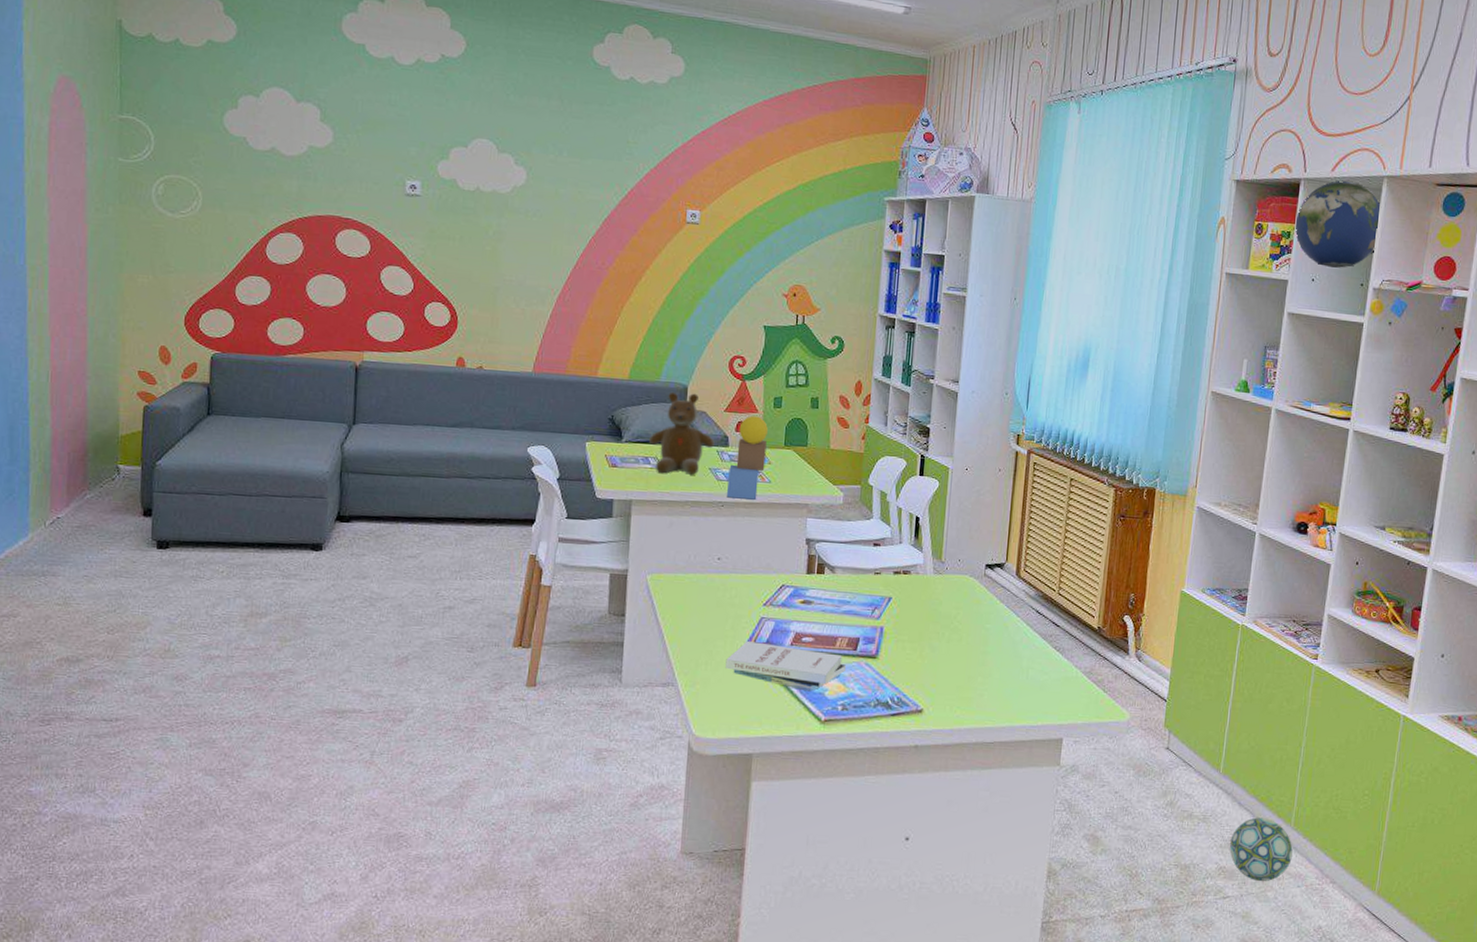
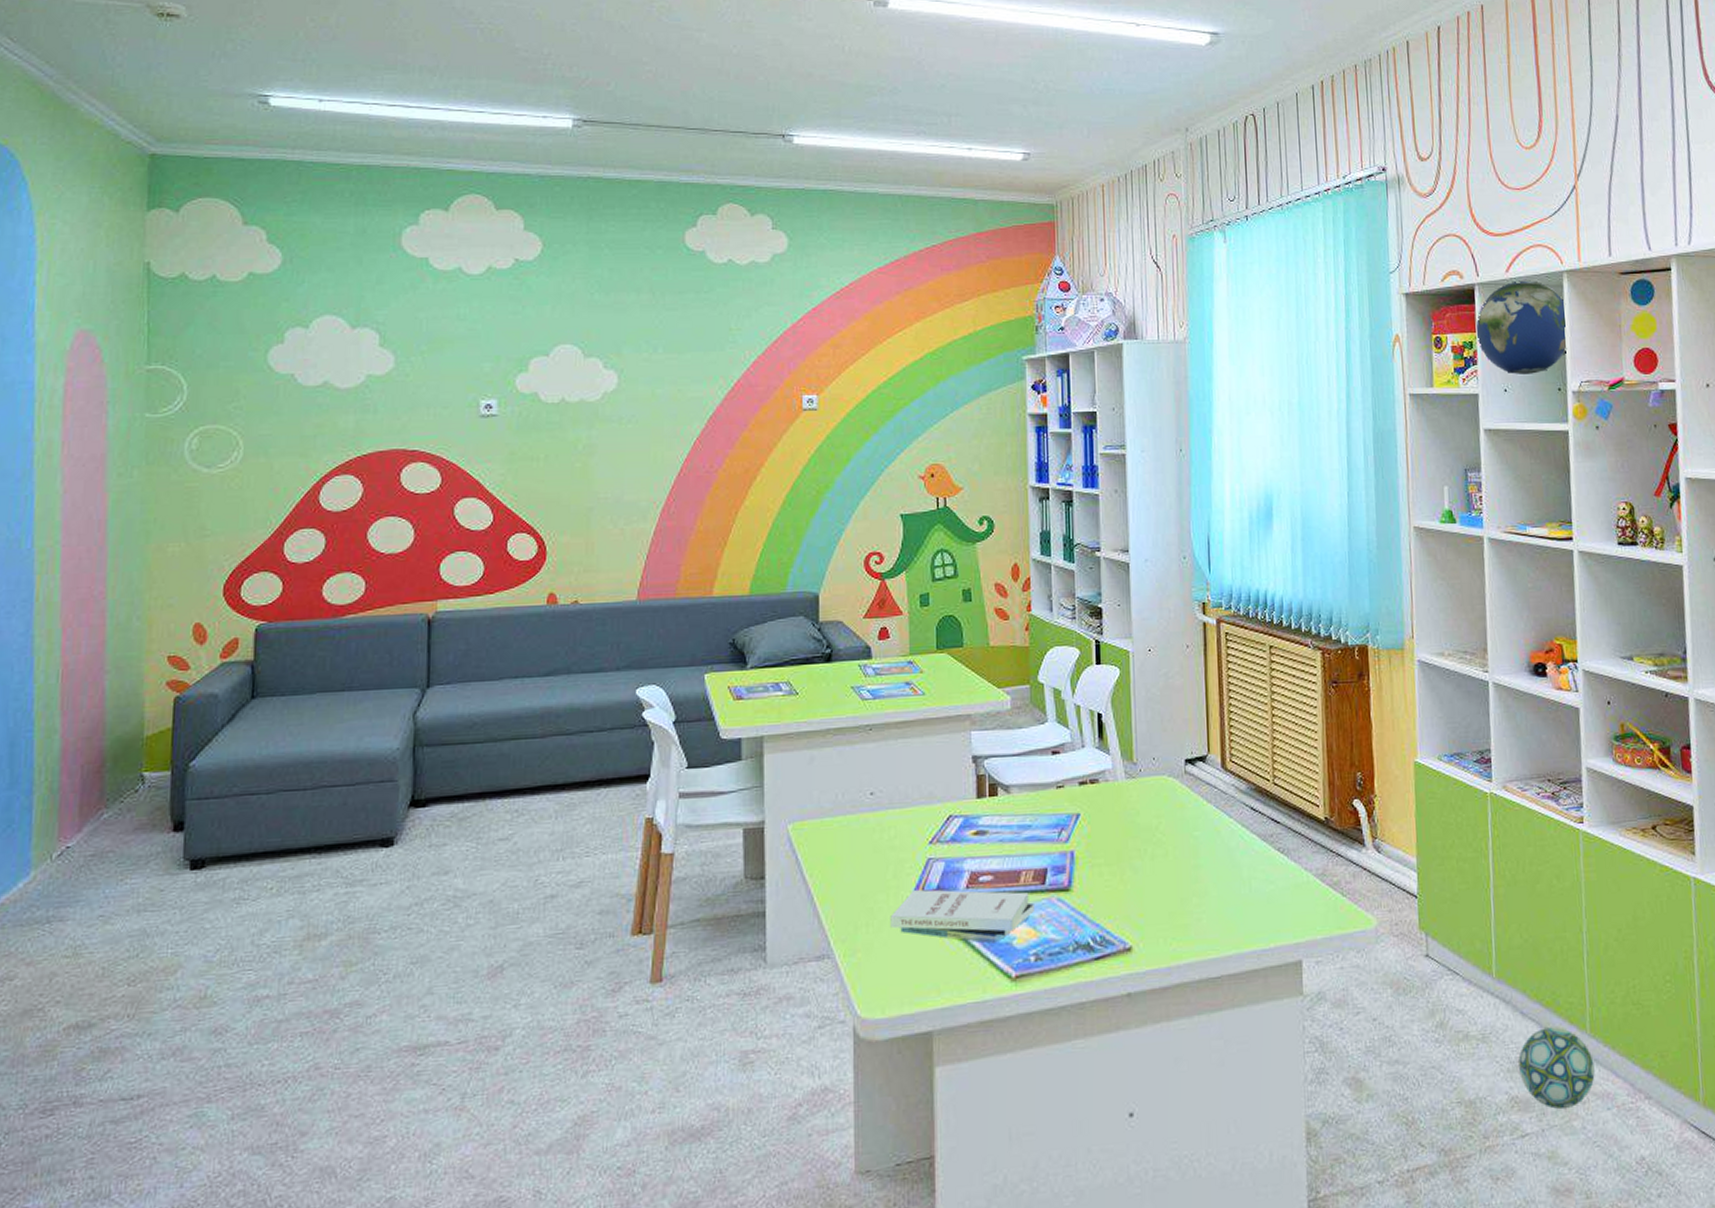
stuffed bear: present [649,391,715,475] -> none [779,601,855,701]
toy blocks: present [727,415,768,500] -> none [875,619,916,719]

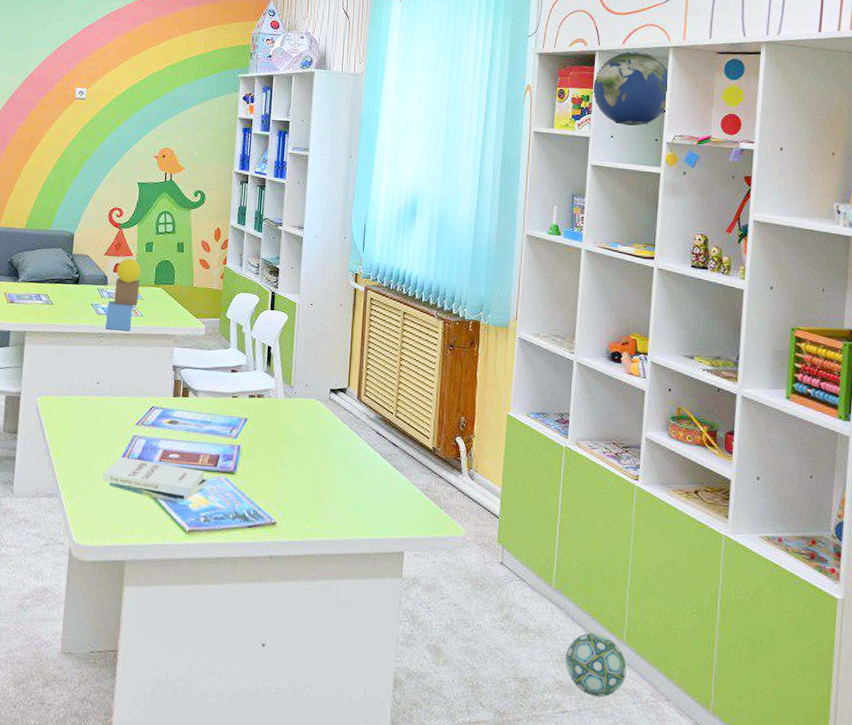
toy blocks: none [875,619,916,719] -> present [106,258,141,331]

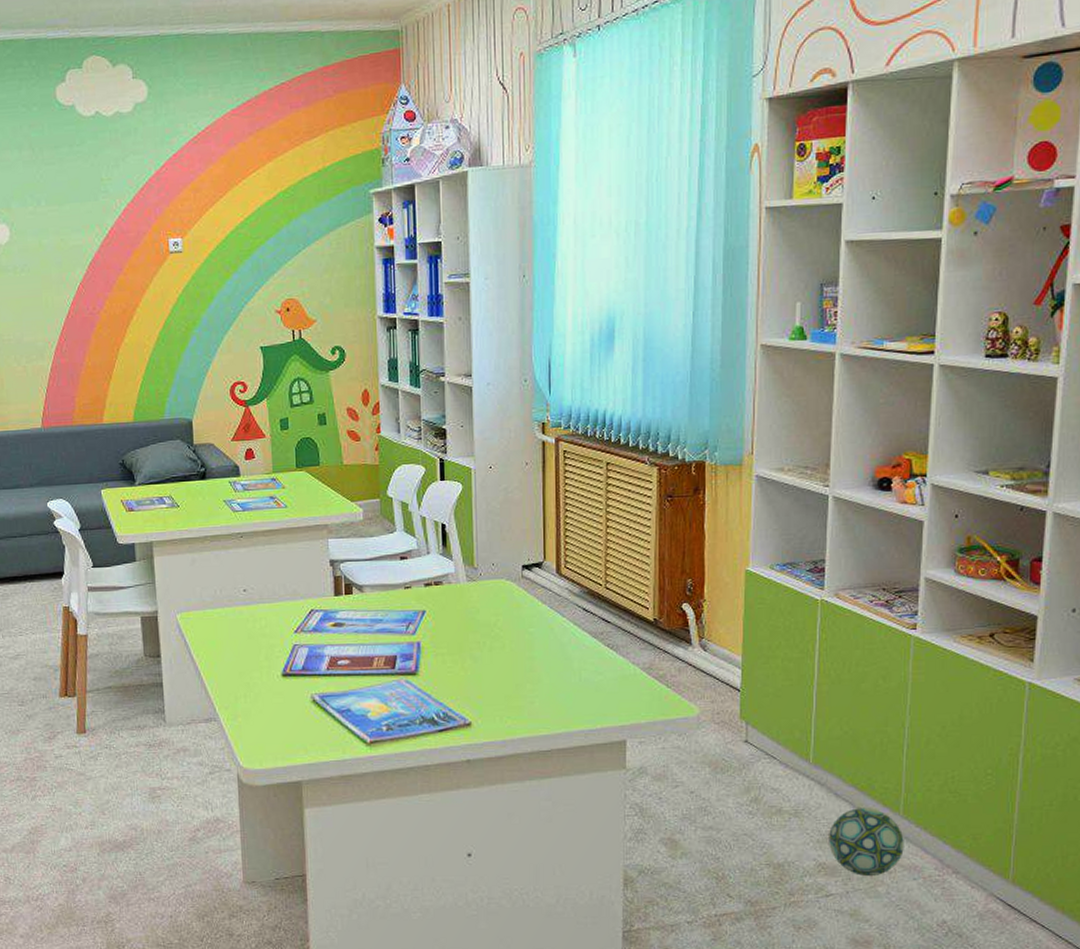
books: present [102,457,207,505] -> none [264,670,386,716]
toy blocks: present [106,258,141,331] -> none [243,441,279,528]
globe: present [594,52,670,126] -> none [847,74,954,180]

